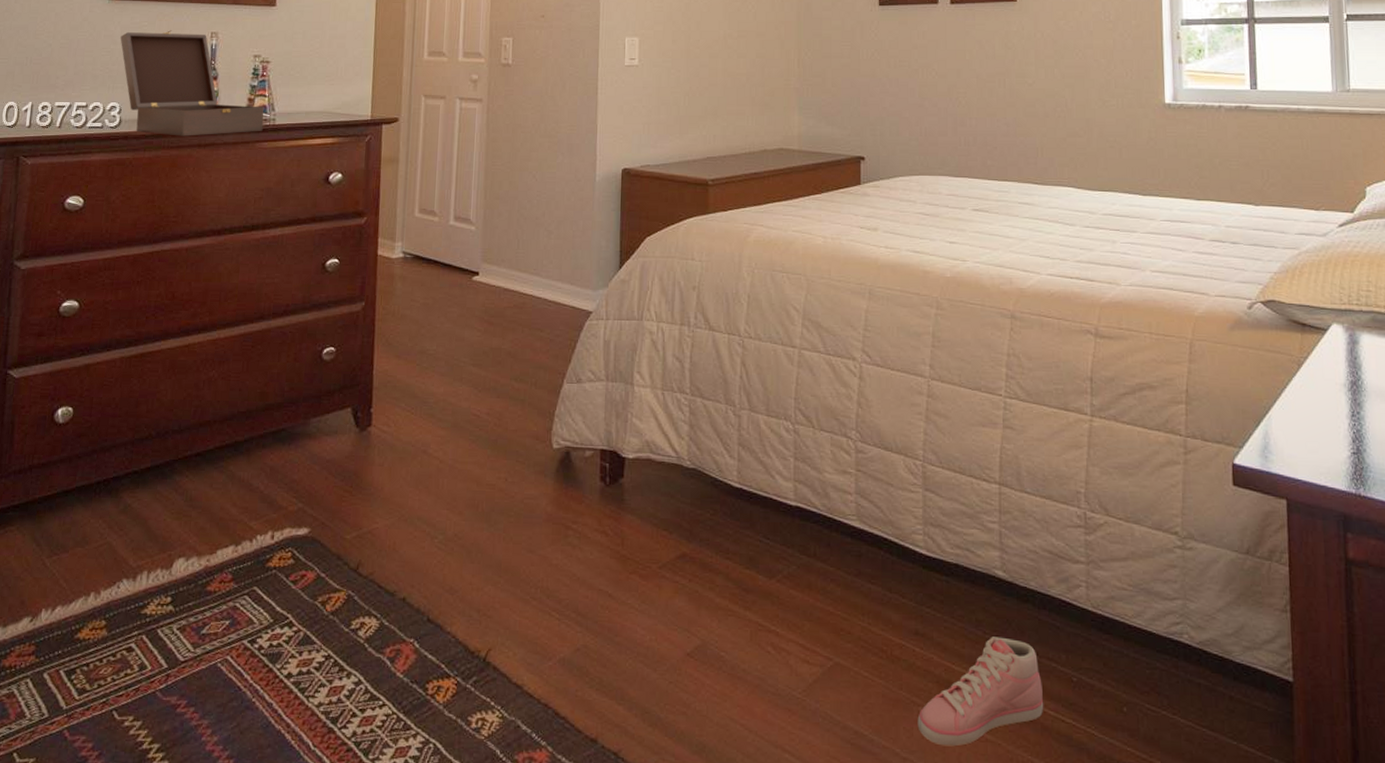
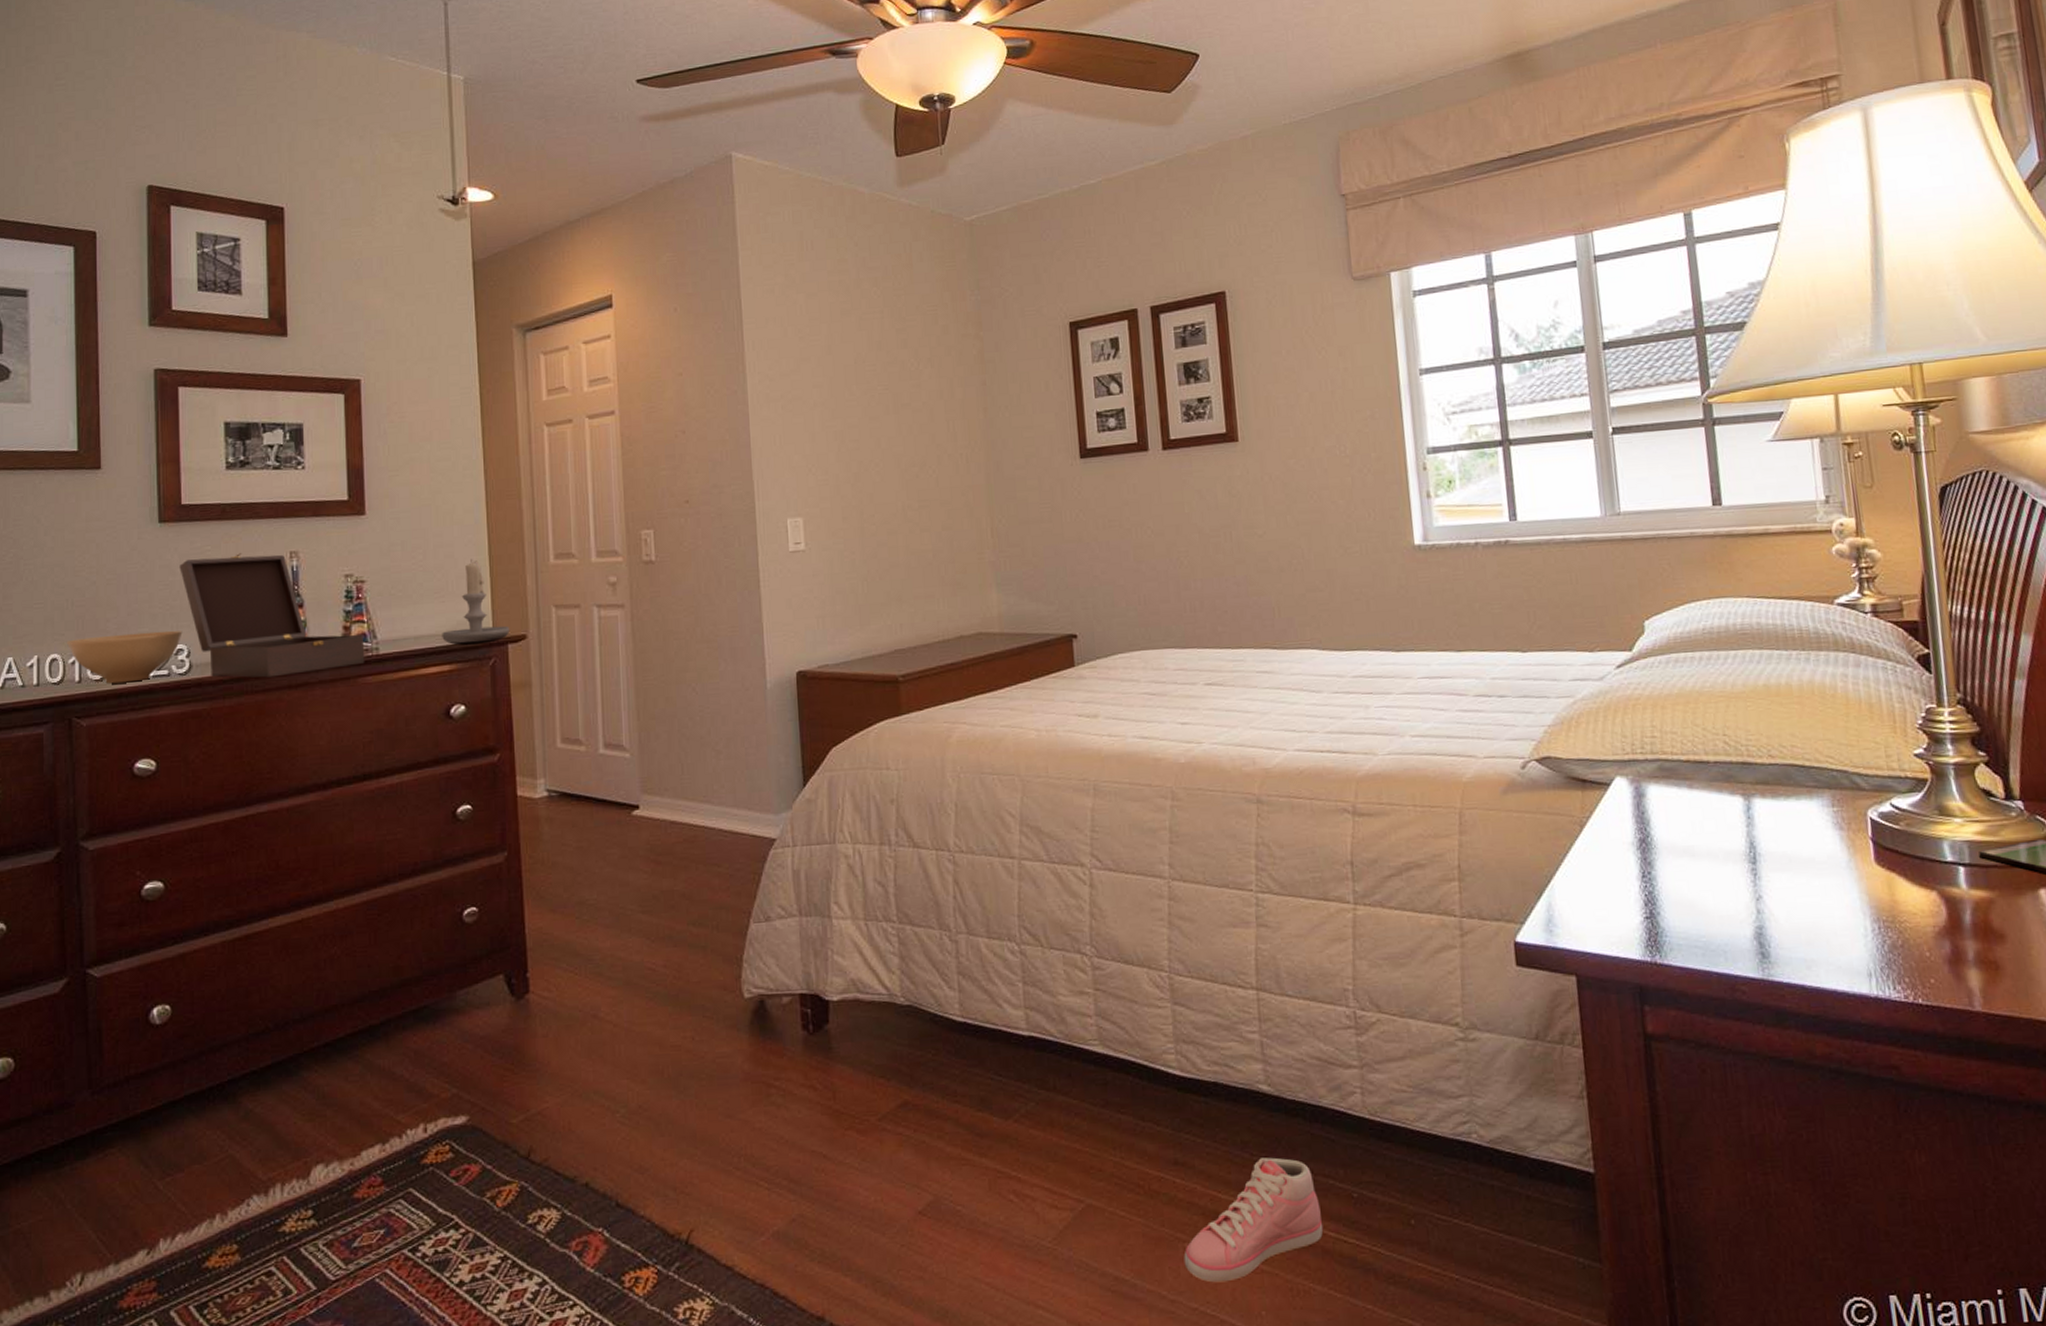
bowl: none [22,90,117,131] -> present [66,630,183,684]
candle: none [328,50,386,123] -> present [442,558,510,646]

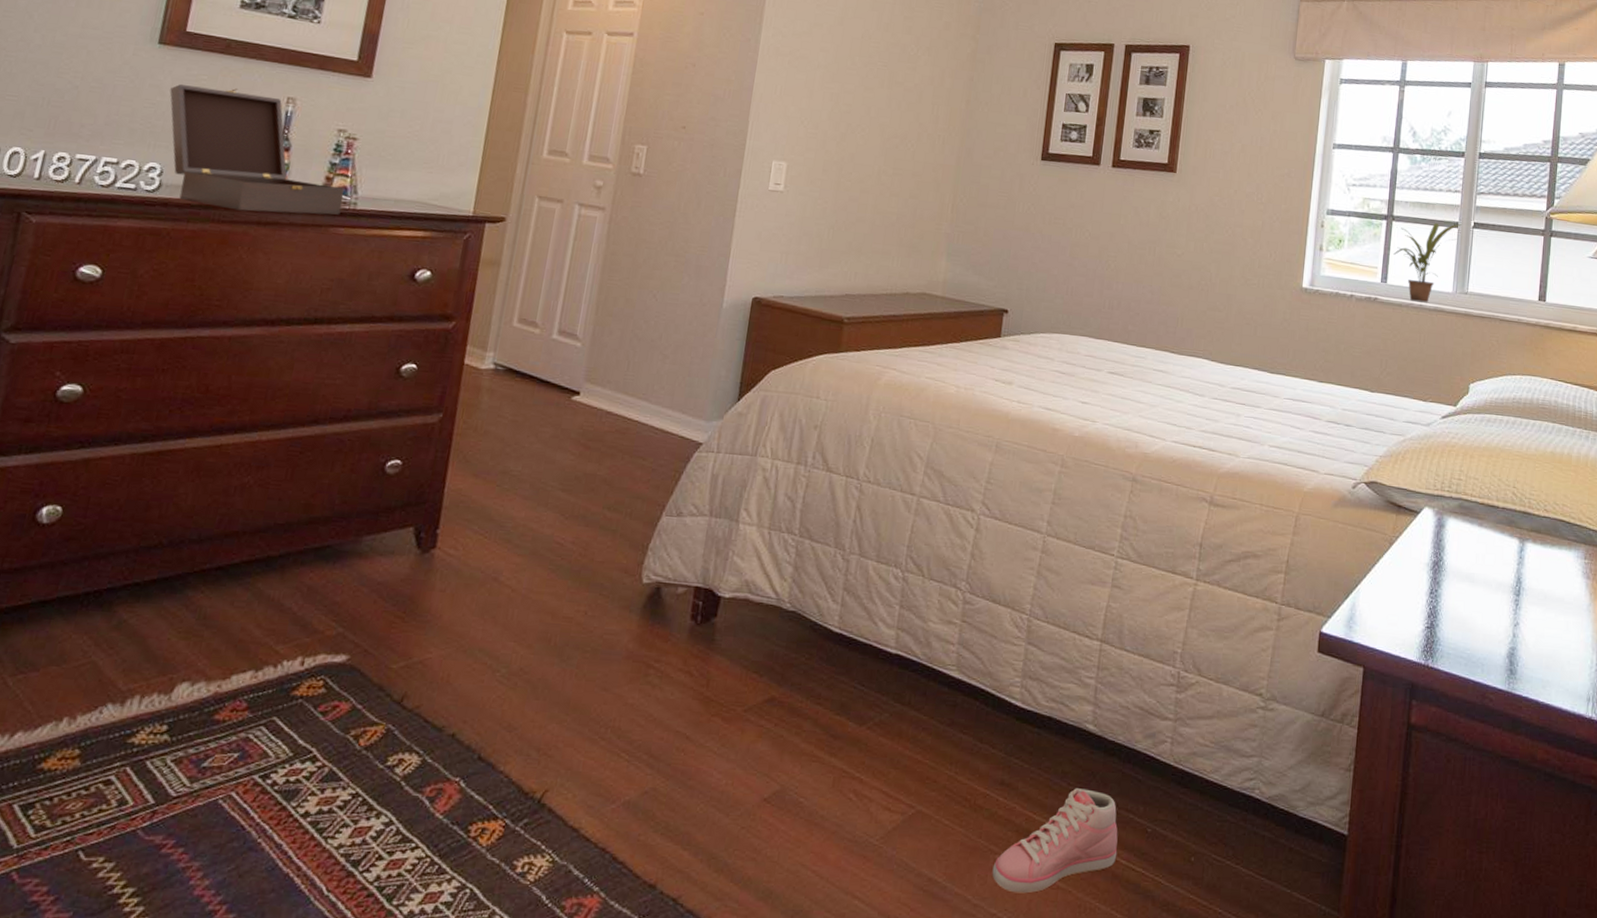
bowl: present [66,630,183,684] -> none [32,136,160,190]
candle: present [442,558,510,646] -> none [422,138,491,219]
potted plant: none [1518,433,1597,537] -> present [1393,222,1462,303]

